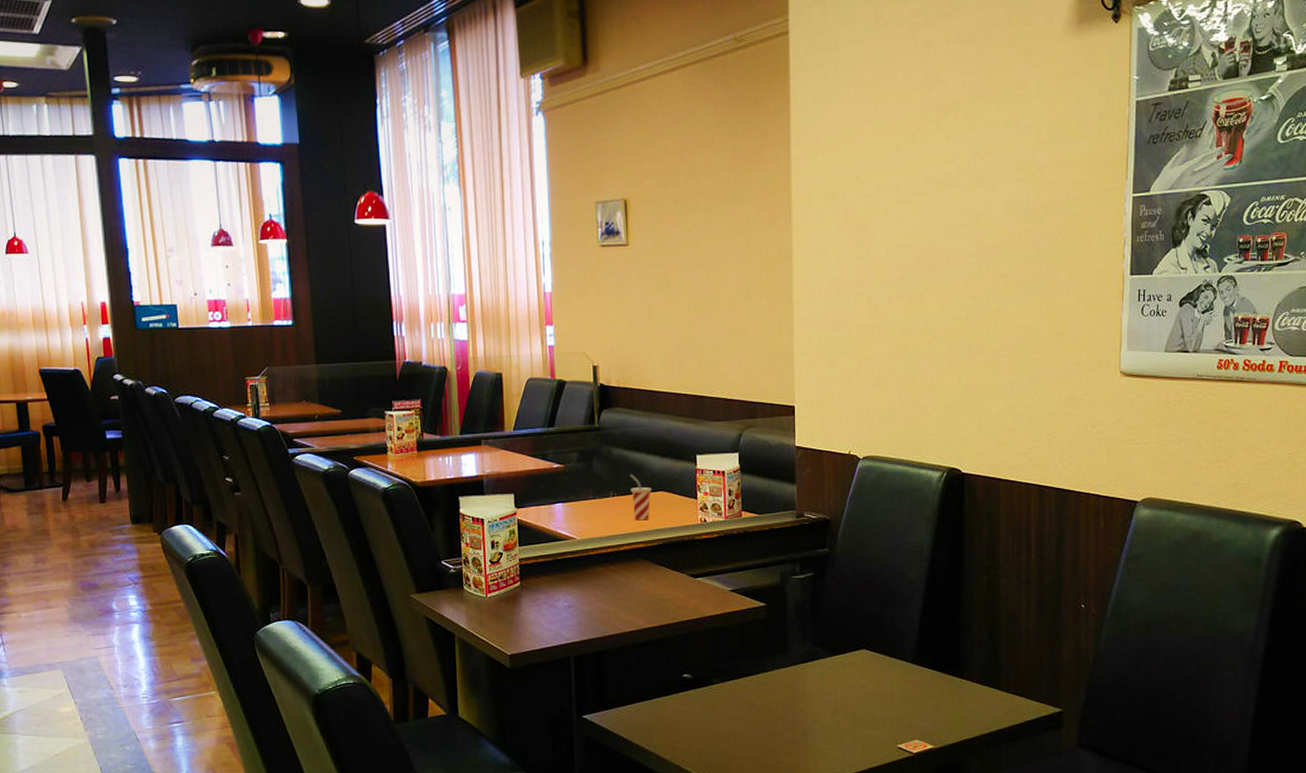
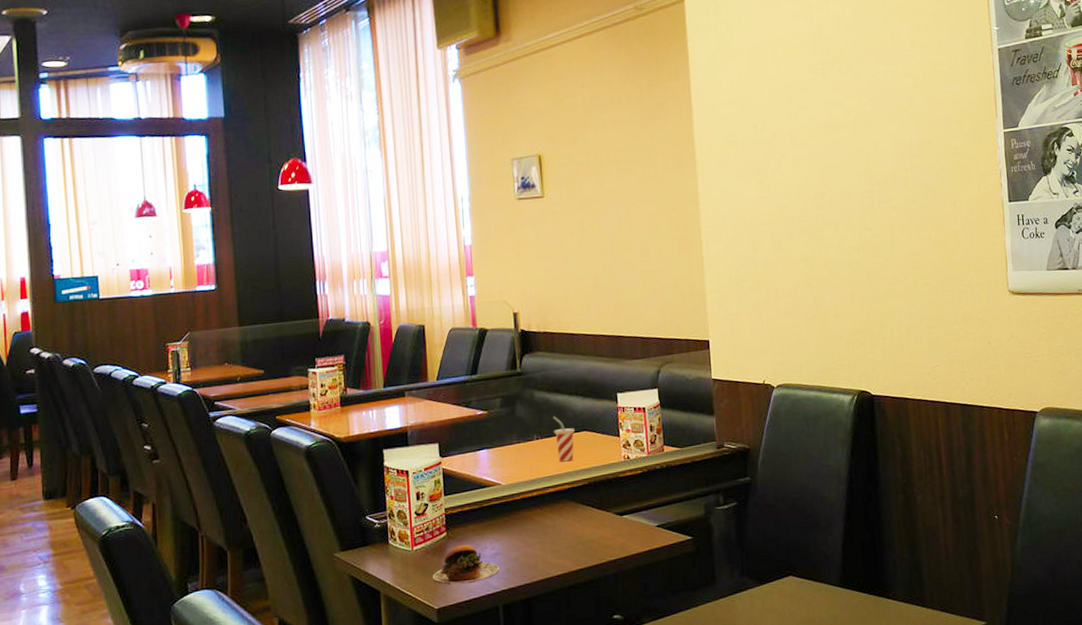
burger: none [505,595,572,633] -> present [432,544,500,585]

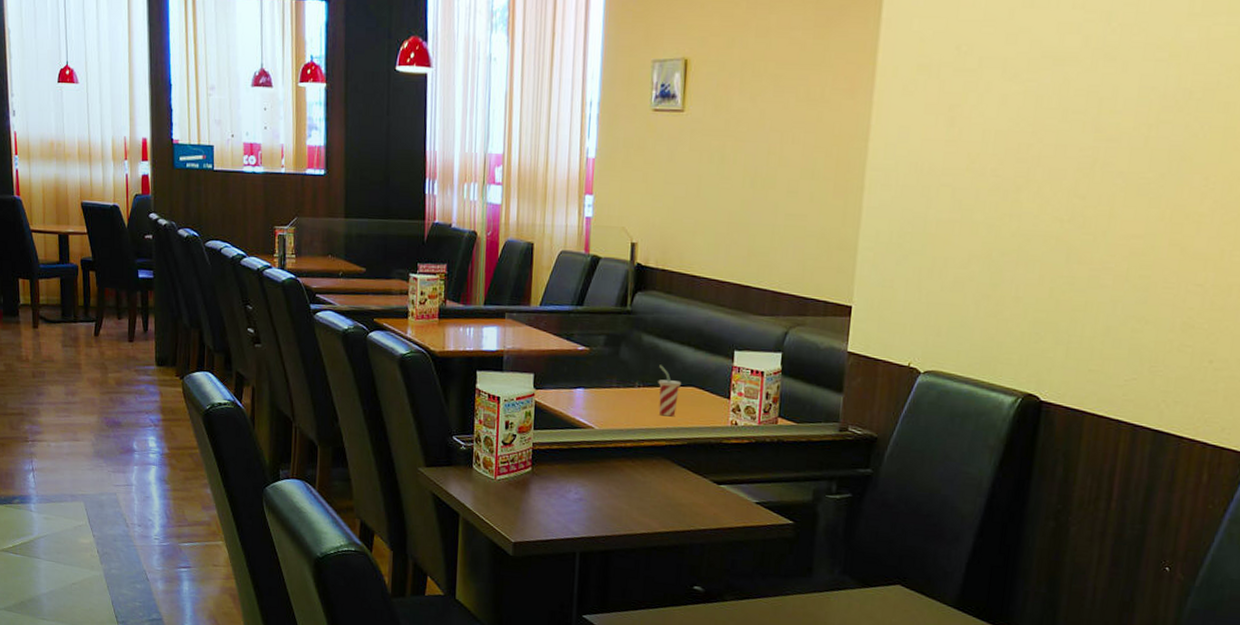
burger: present [432,544,500,585] -> none [512,483,582,524]

